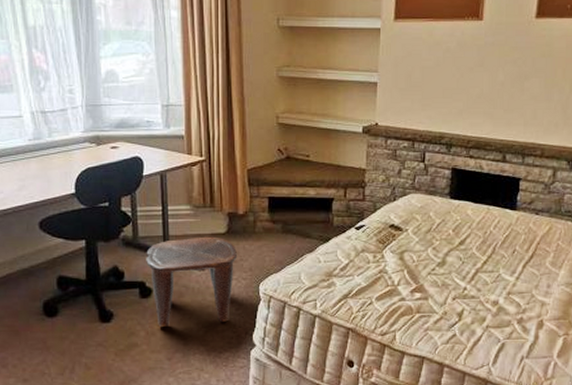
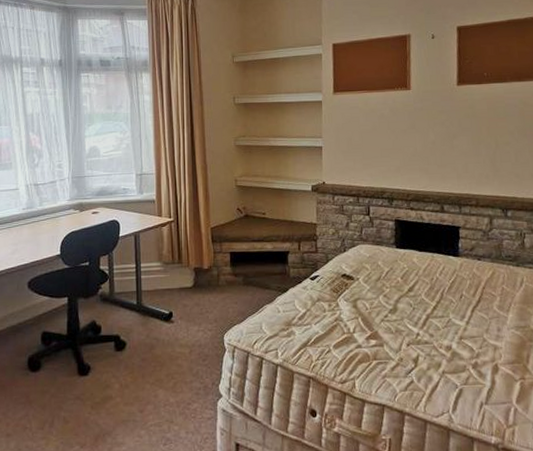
stool: present [146,236,238,327] -> none [121,290,204,379]

